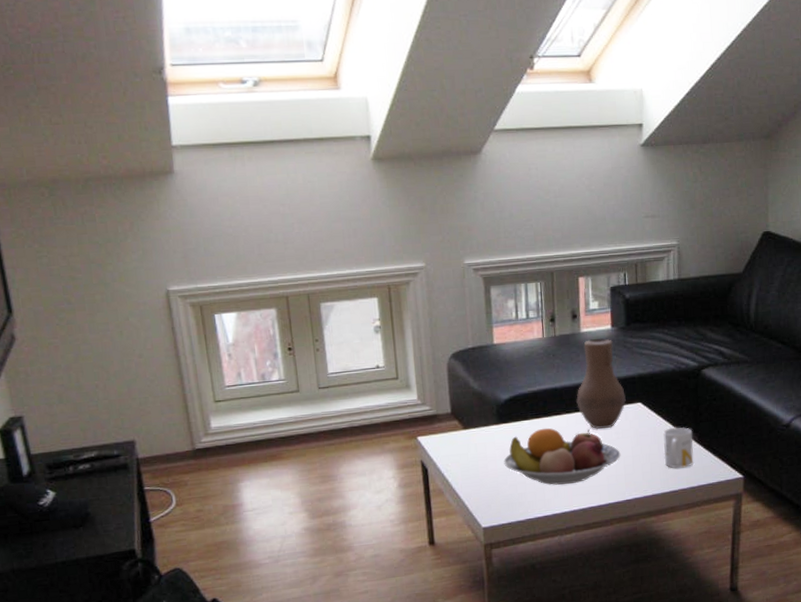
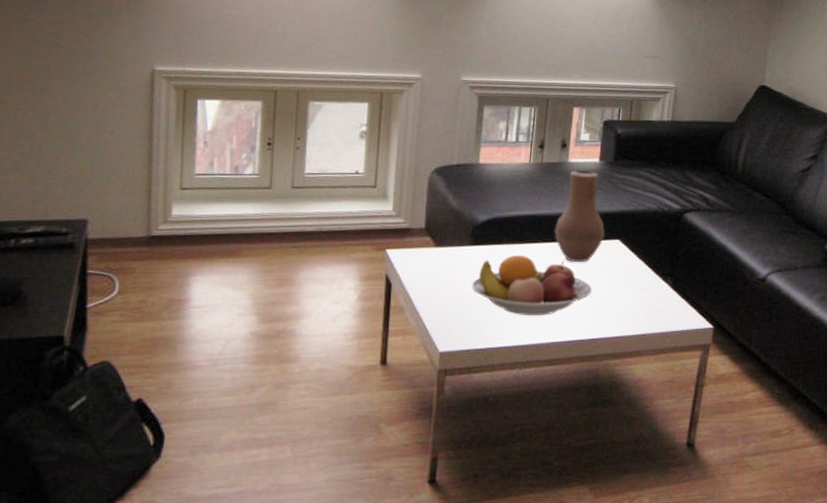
mug: present [663,427,694,469] -> none [636,270,668,312]

